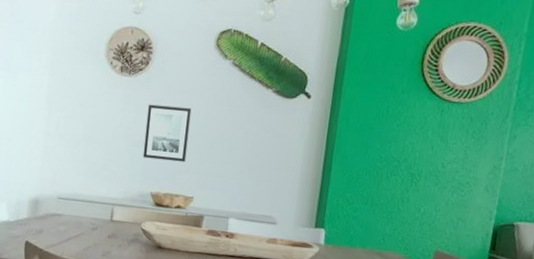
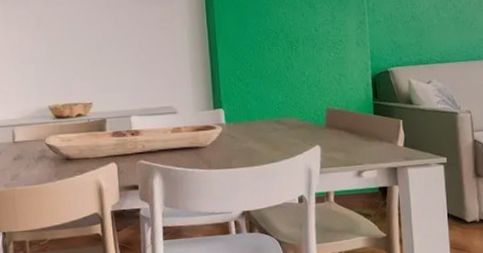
wall art: present [142,104,192,163] -> none [29,16,78,74]

